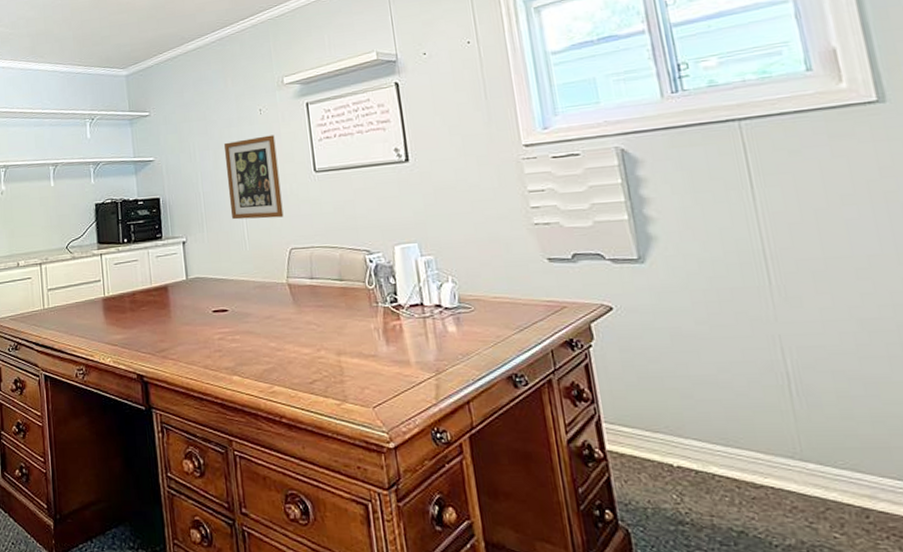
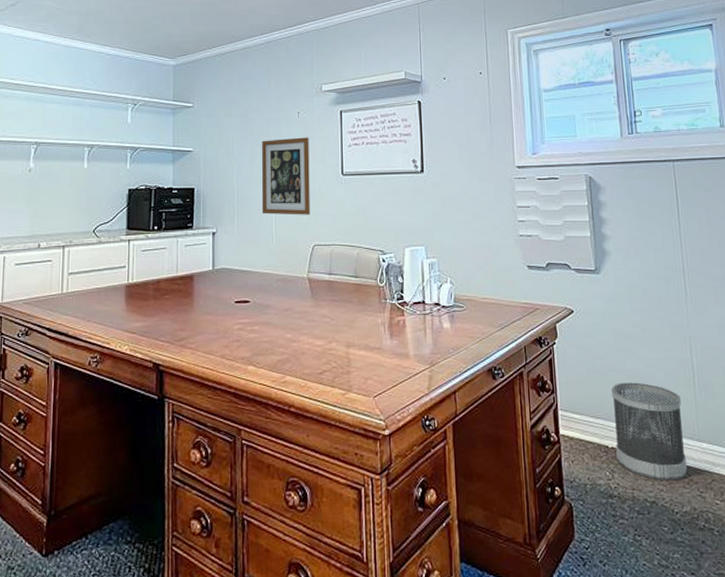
wastebasket: none [672,390,788,508] -> present [611,382,687,481]

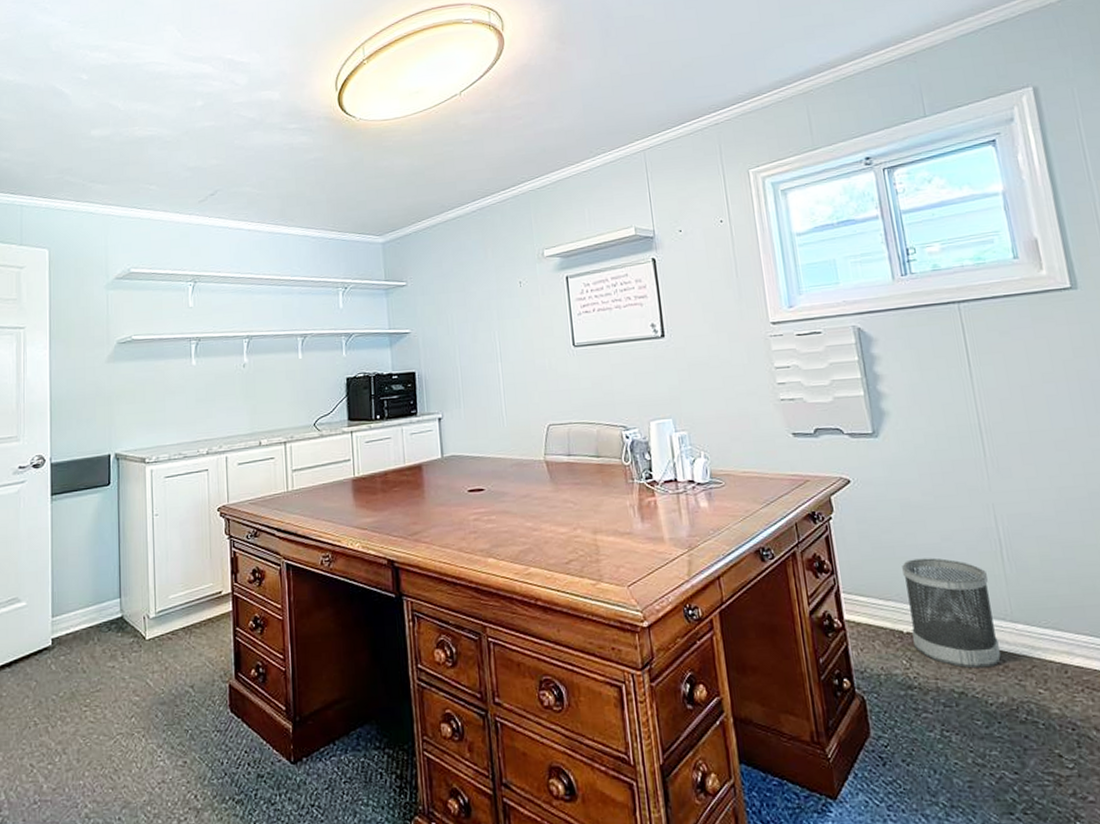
wall art: present [262,137,310,215] -> none [483,308,542,395]

